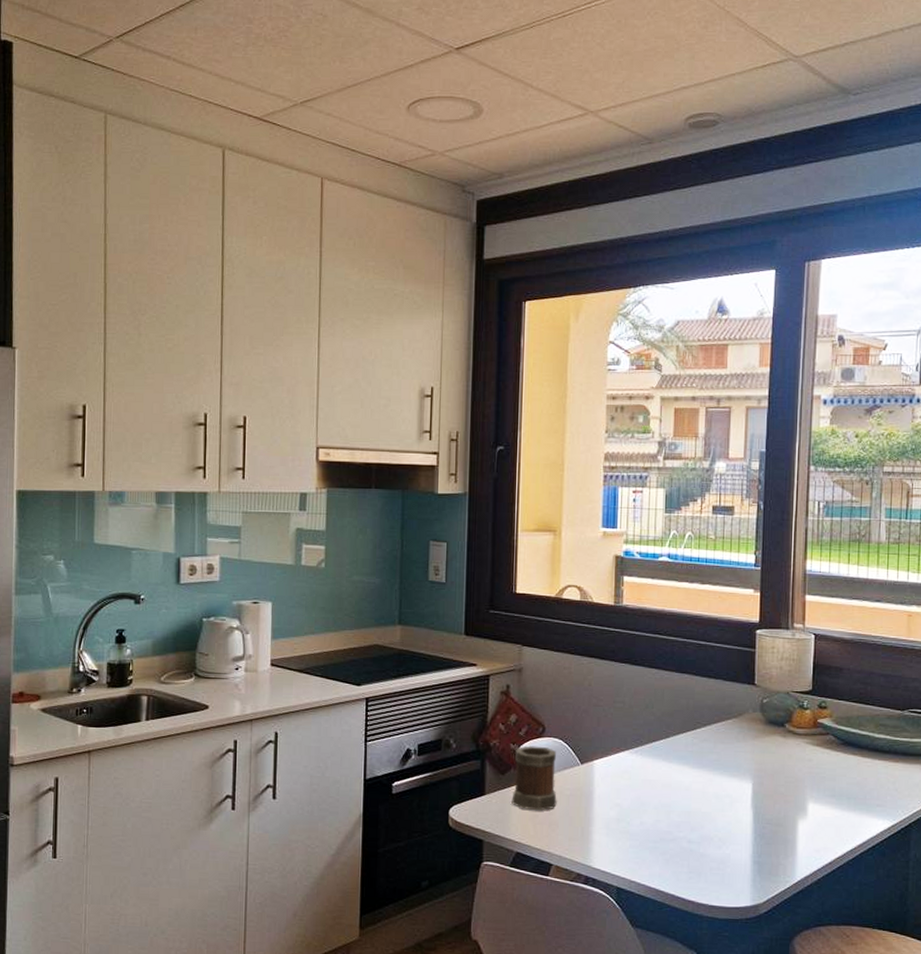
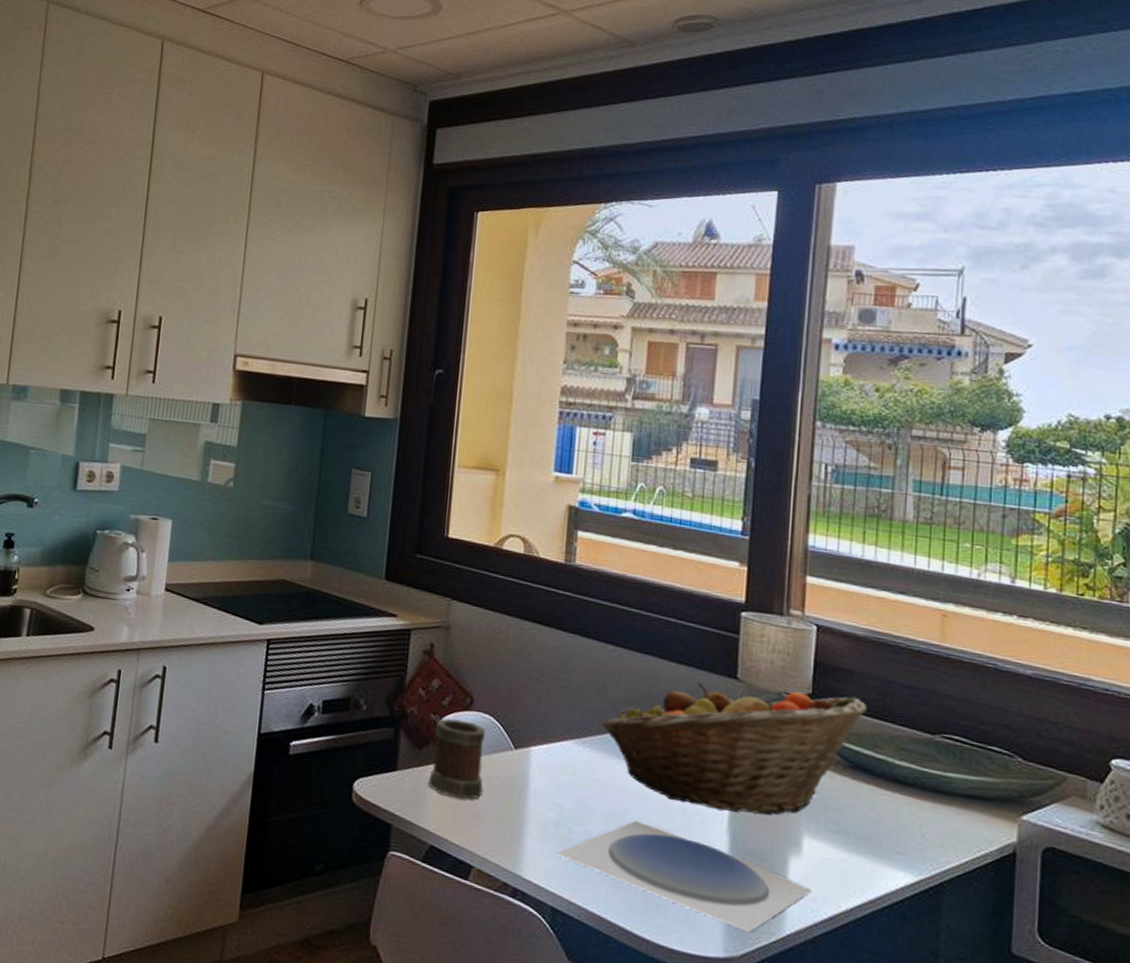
plate: none [618,808,816,884] -> present [555,820,812,933]
fruit basket: none [650,688,854,792] -> present [602,682,868,816]

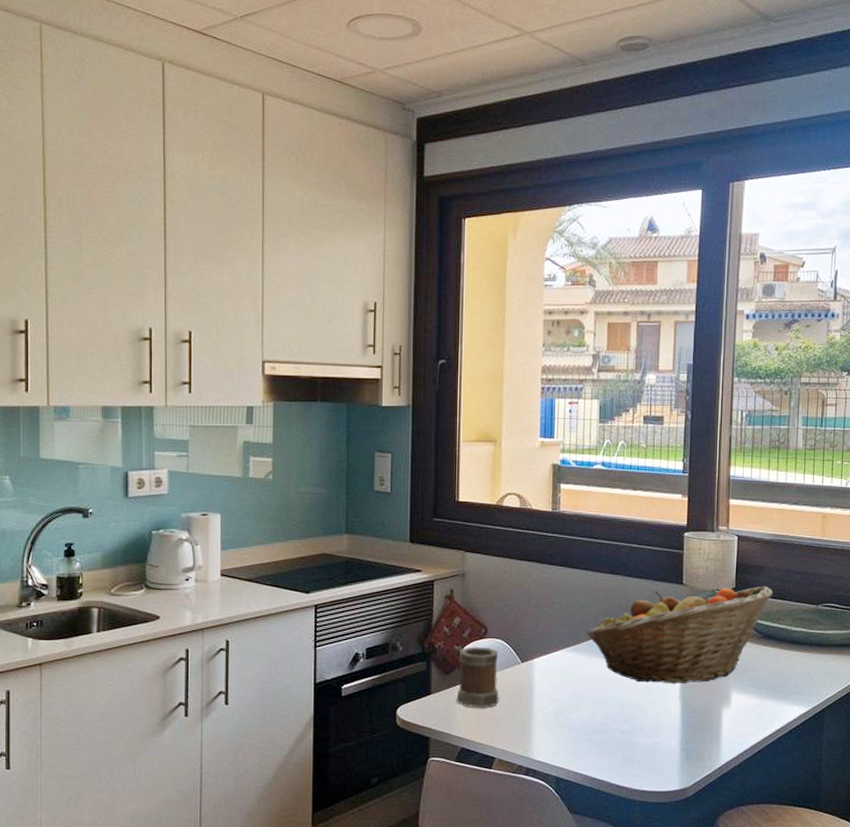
plate: present [555,820,812,933] -> none [556,701,738,769]

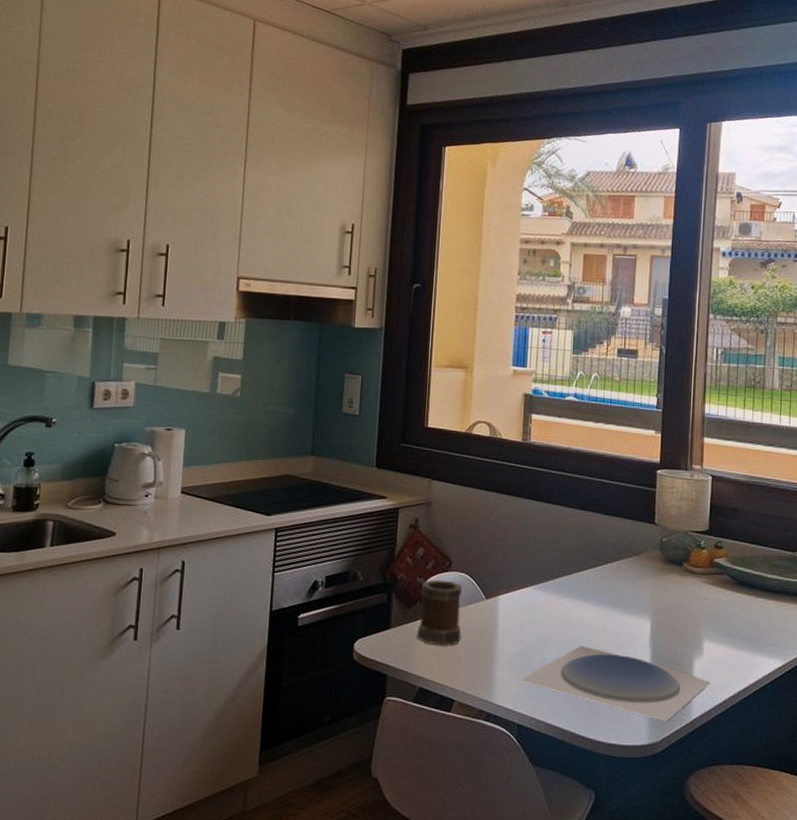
plate: none [556,701,738,769] -> present [519,645,711,722]
fruit basket: present [586,585,774,684] -> none [554,529,749,630]

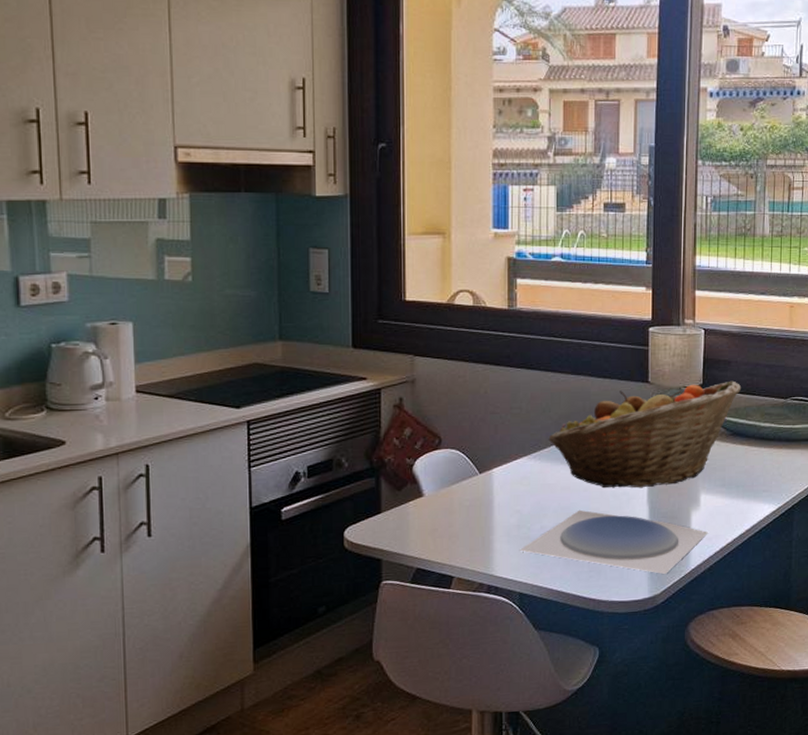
mug: present [416,579,463,646] -> none [409,458,456,525]
fruit basket: none [554,529,749,630] -> present [548,380,742,489]

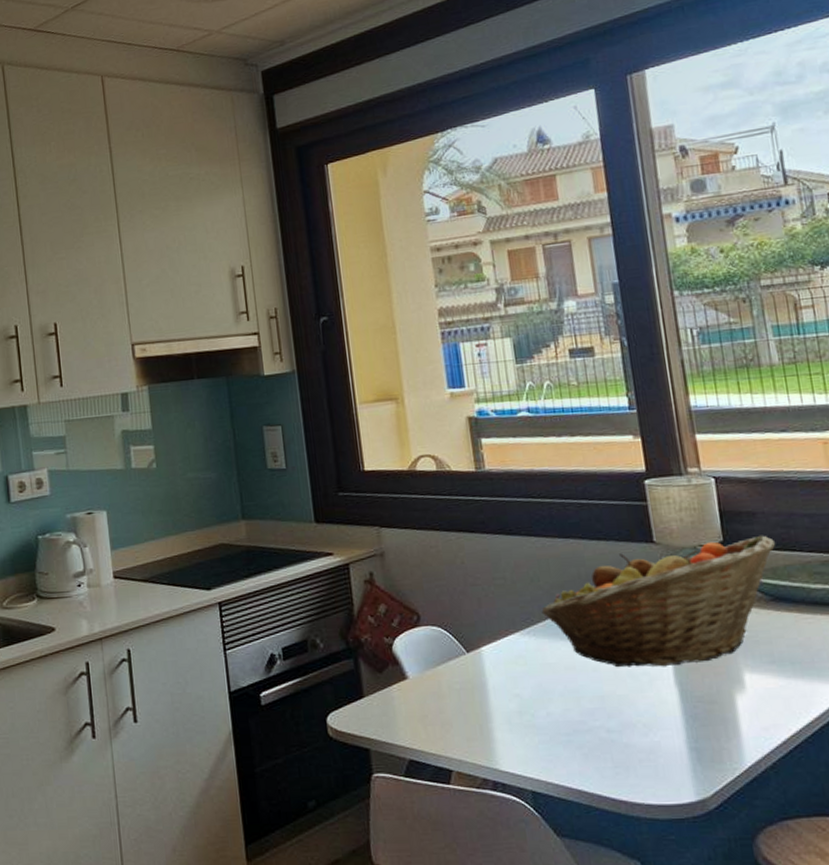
plate: present [519,509,708,575] -> none [524,693,763,773]

